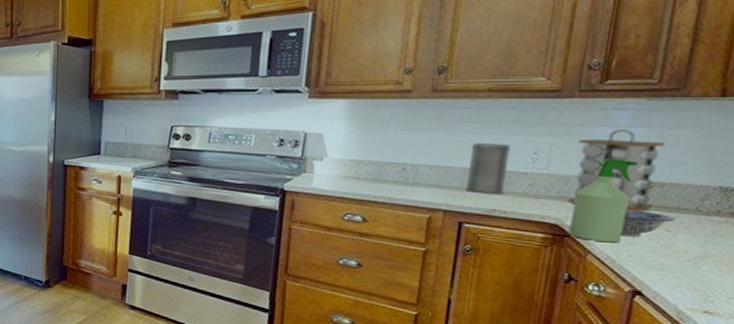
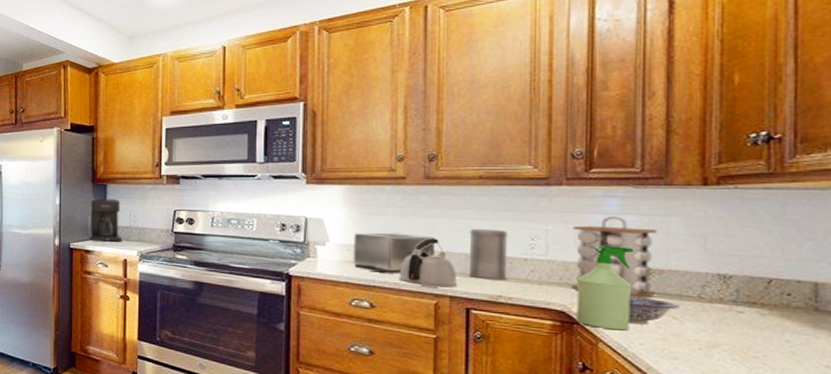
coffee maker: none [83,114,118,158] -> present [89,198,123,242]
toaster: none [349,147,436,189] -> present [353,232,436,275]
kettle: none [393,152,454,203] -> present [398,238,458,288]

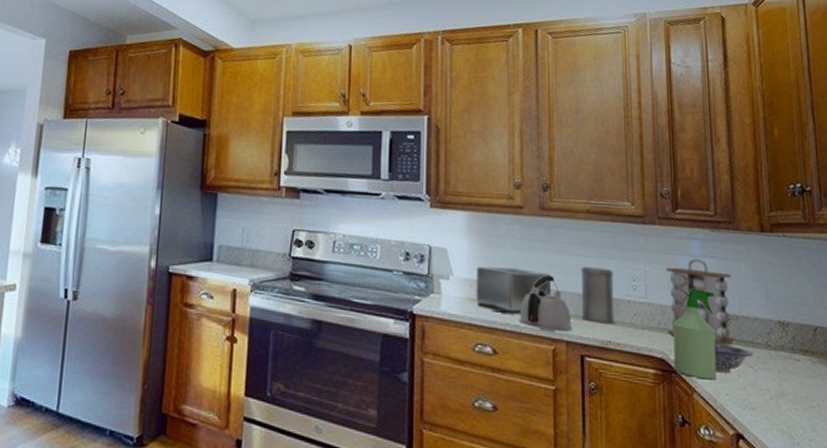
coffee maker: present [89,198,123,242] -> none [192,209,233,267]

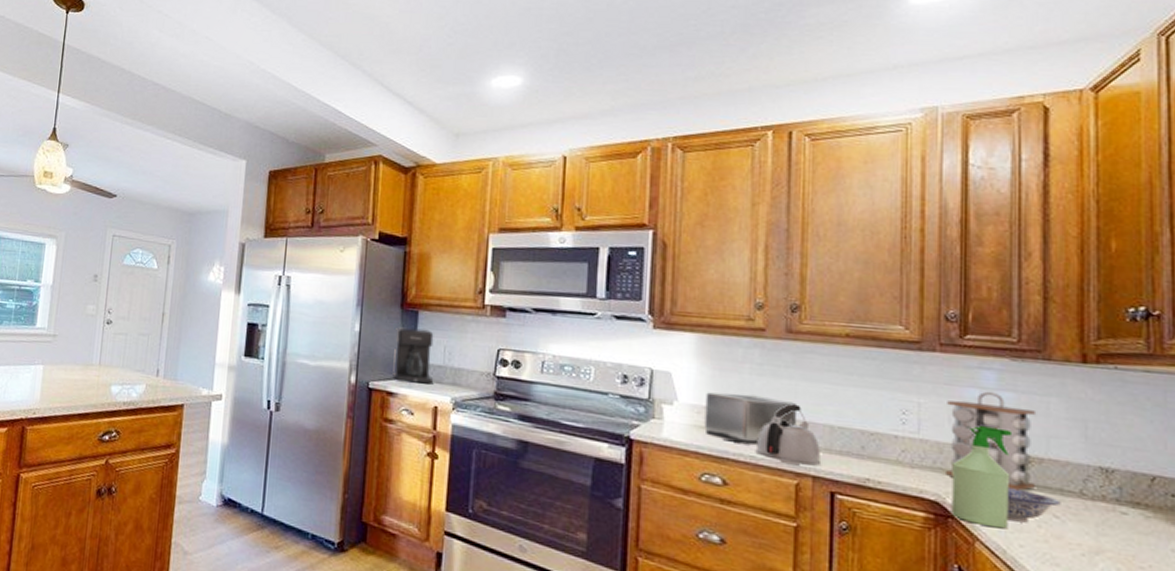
coffee maker: none [192,209,233,267] -> present [393,327,434,385]
canister: present [580,266,615,324] -> none [833,395,877,461]

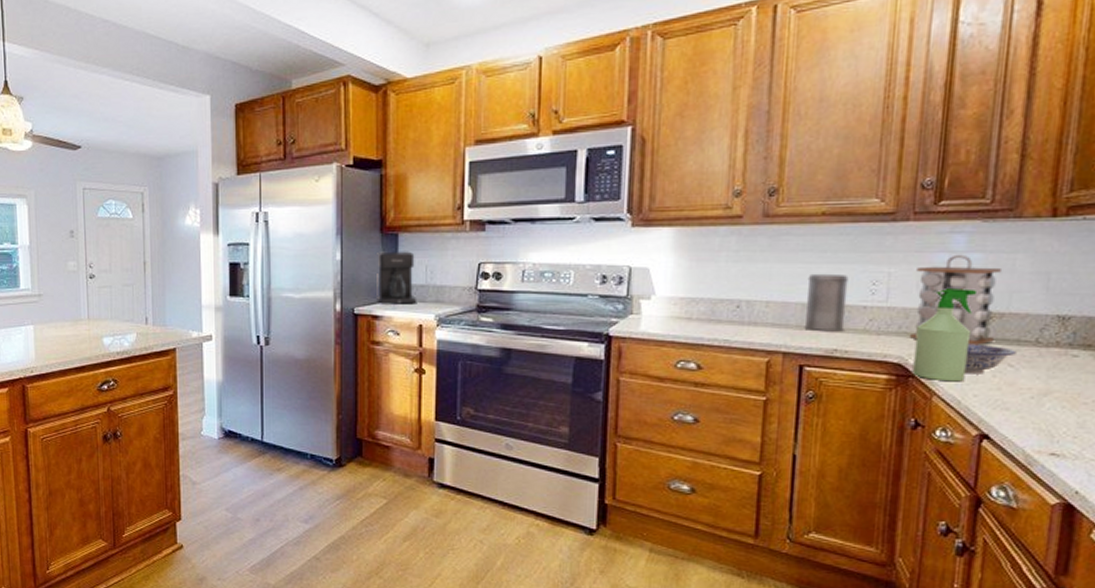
toaster: present [704,392,798,446] -> none [681,282,771,330]
kettle: present [755,404,822,466] -> none [729,286,792,344]
canister: none [833,395,877,461] -> present [804,273,849,332]

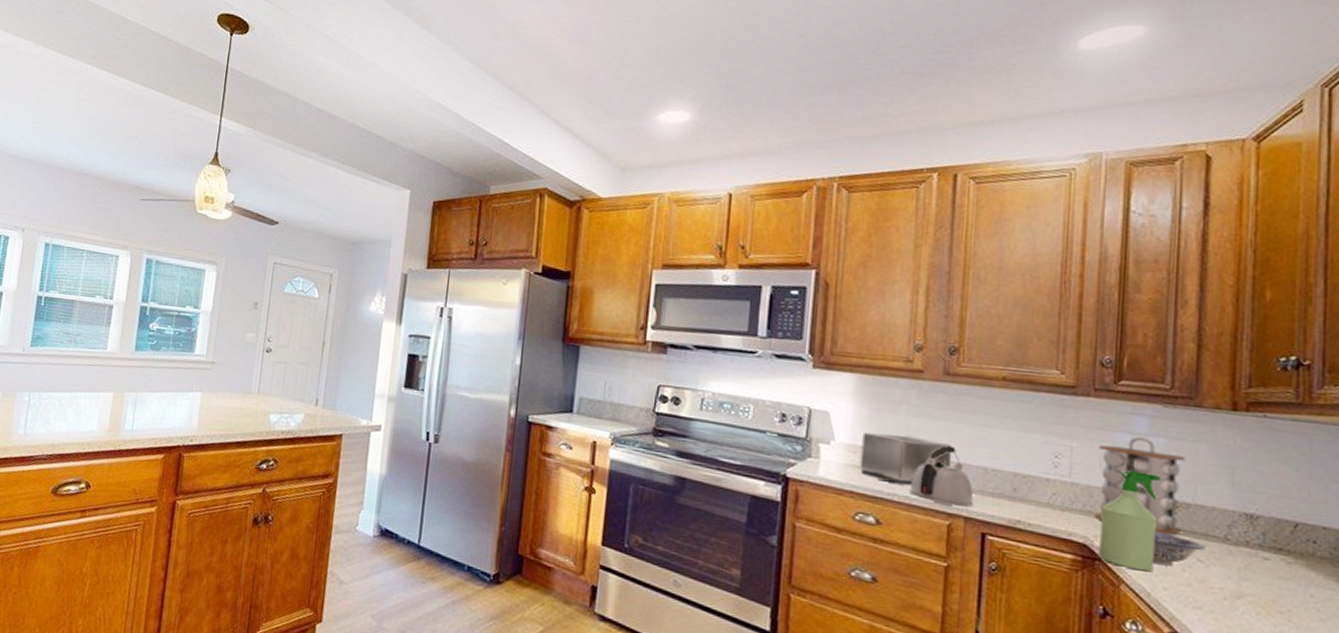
coffee maker: present [377,251,417,304] -> none [552,361,595,419]
toaster: none [681,282,771,330] -> present [860,432,952,486]
kettle: none [729,286,792,344] -> present [909,445,974,508]
canister: present [804,273,849,332] -> none [986,438,1031,503]

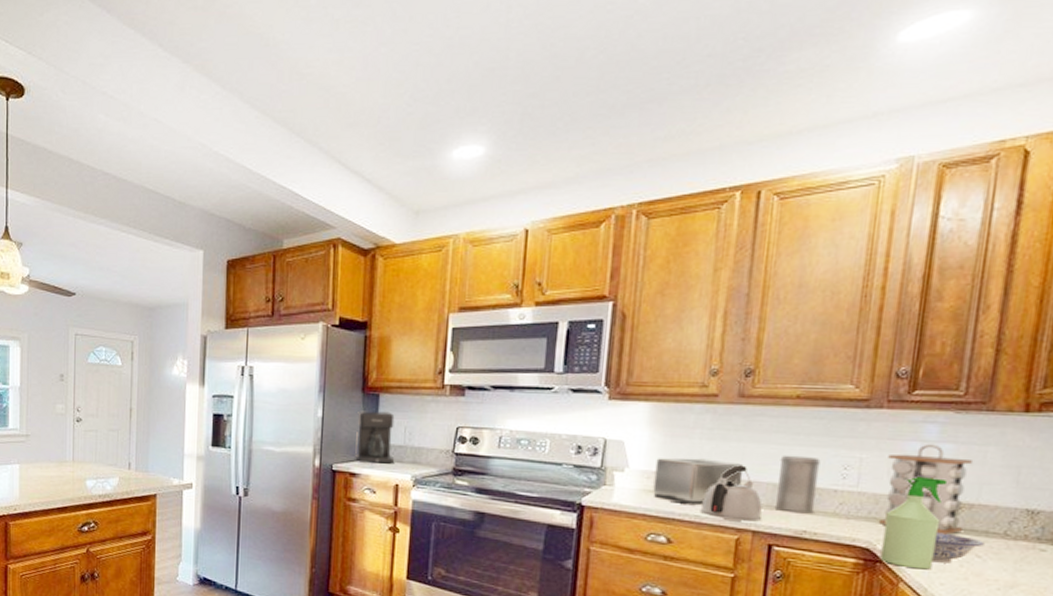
coffee maker: none [552,361,595,419] -> present [355,410,395,464]
canister: none [986,438,1031,503] -> present [774,455,821,514]

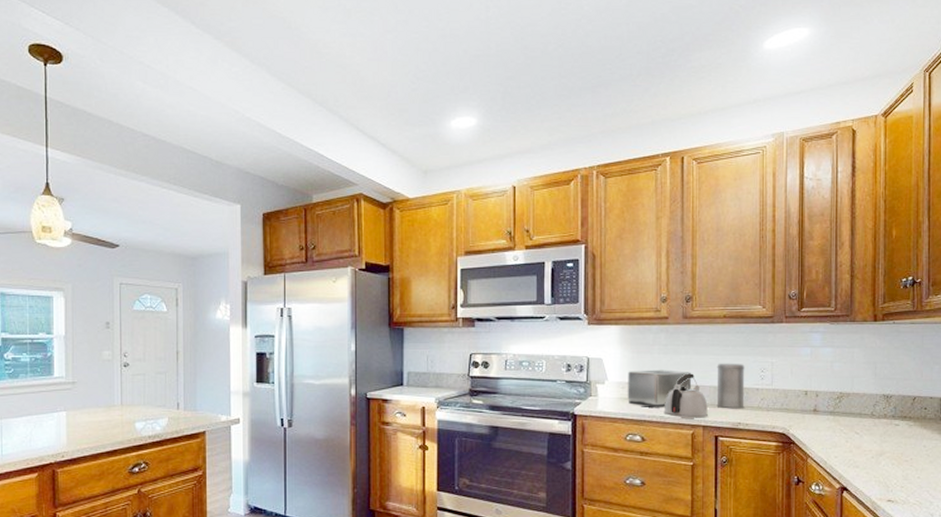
coffee maker: present [355,410,395,464] -> none [386,343,420,389]
spice rack: present [878,444,974,535] -> none [788,348,846,418]
spray bottle: present [880,477,948,570] -> none [793,375,831,447]
bowl: present [931,532,985,563] -> none [827,417,860,440]

